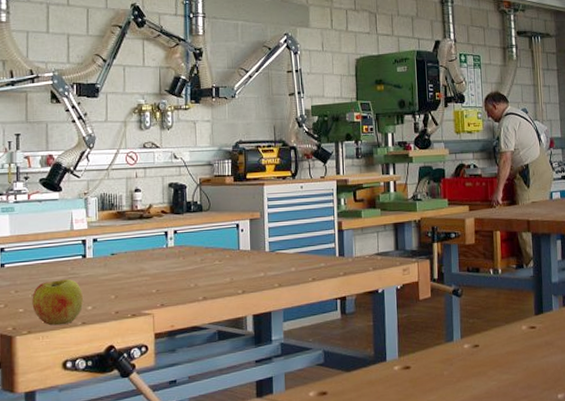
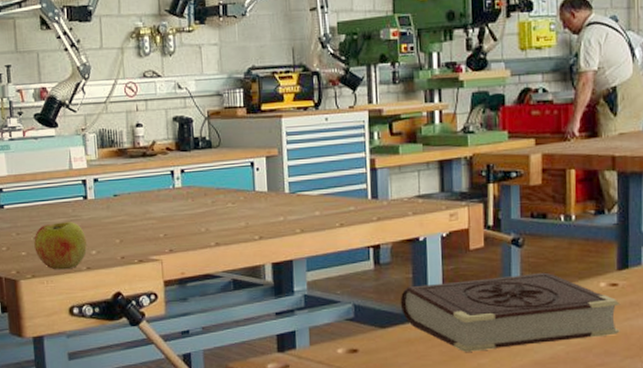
book: none [362,318,539,390] -> present [400,272,621,352]

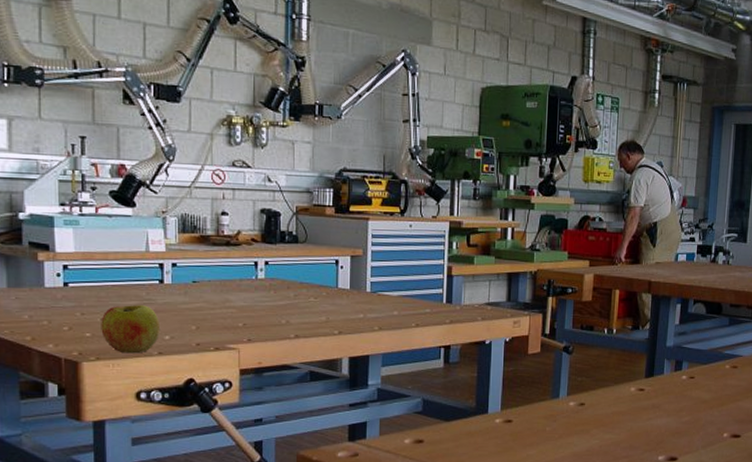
book: present [400,272,621,352] -> none [464,377,645,444]

